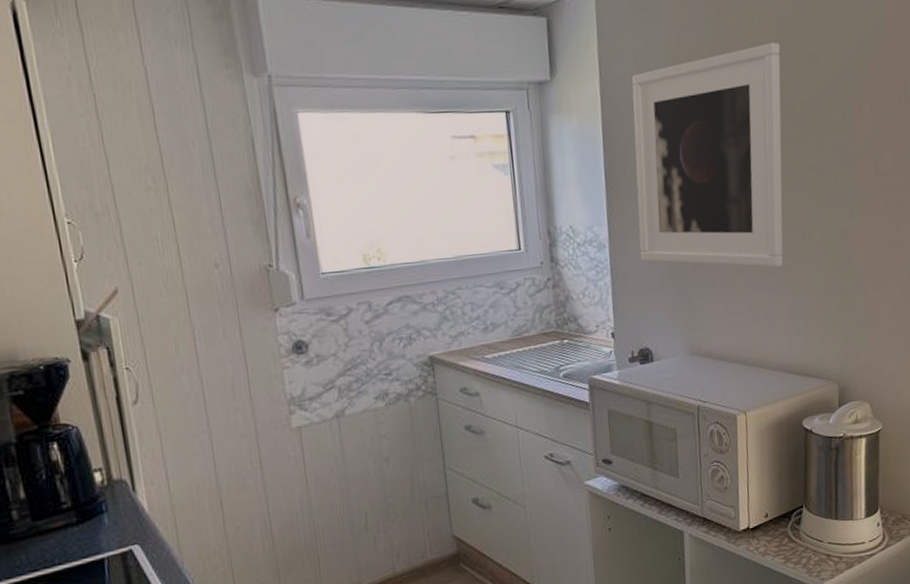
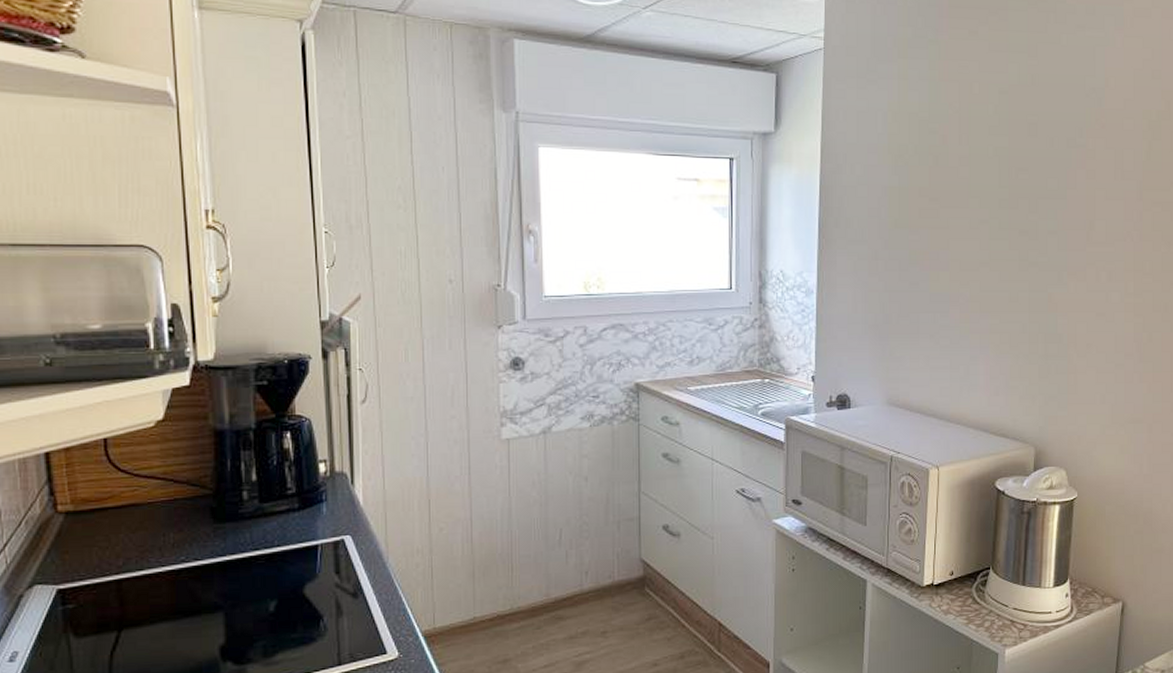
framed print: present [632,43,784,268] -> none [846,109,1000,326]

